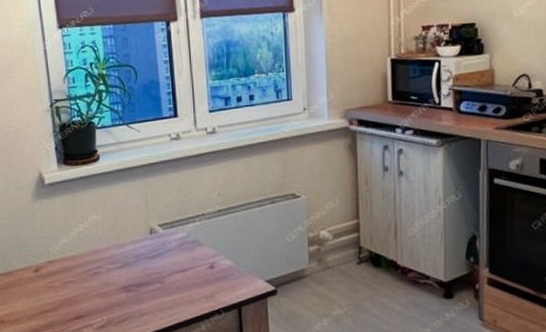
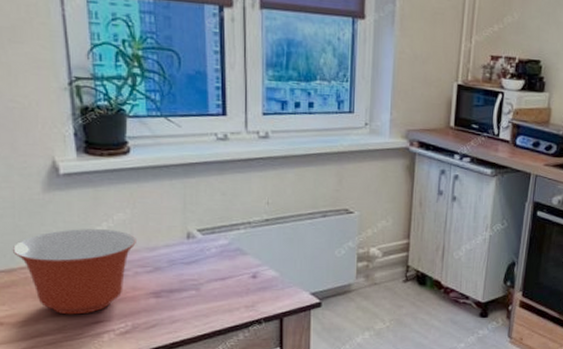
mixing bowl: none [10,230,108,312] -> present [12,229,136,315]

